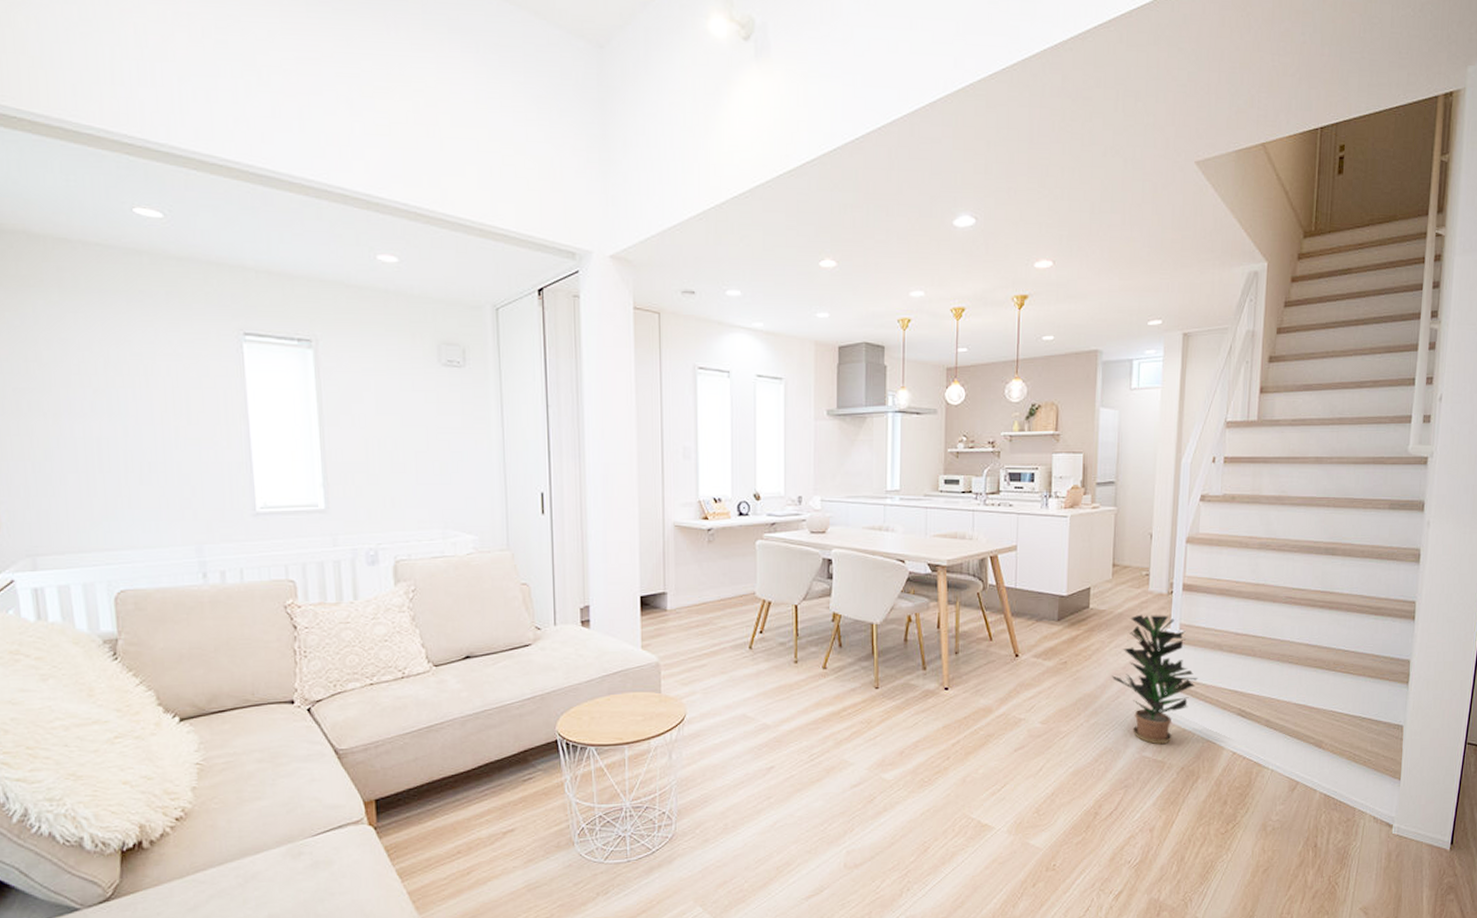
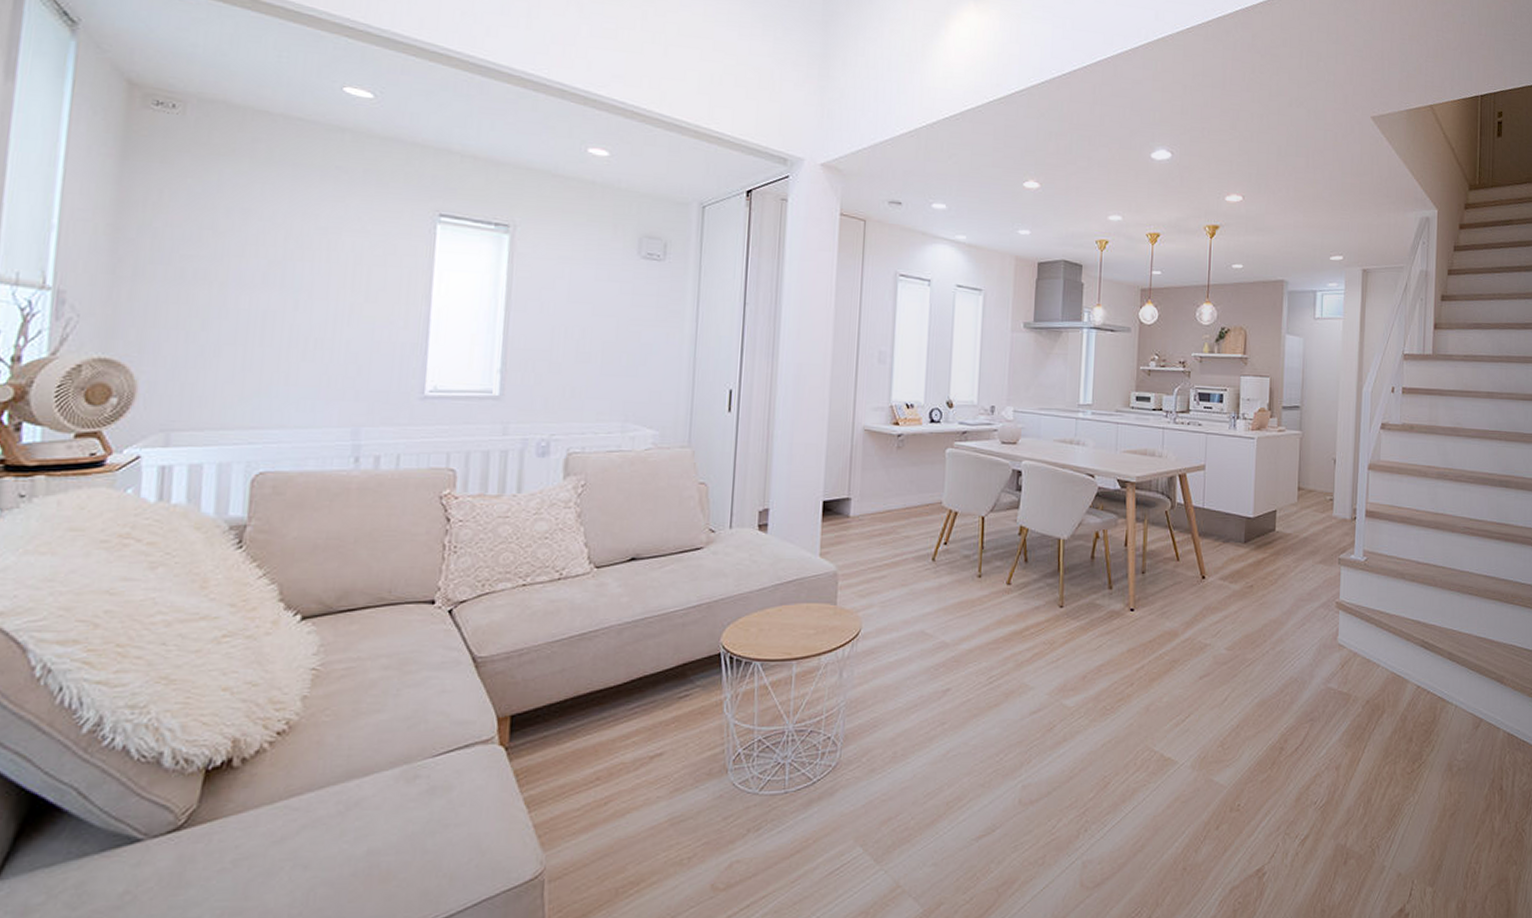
potted plant: present [1112,614,1198,745] -> none [1298,539,1382,676]

